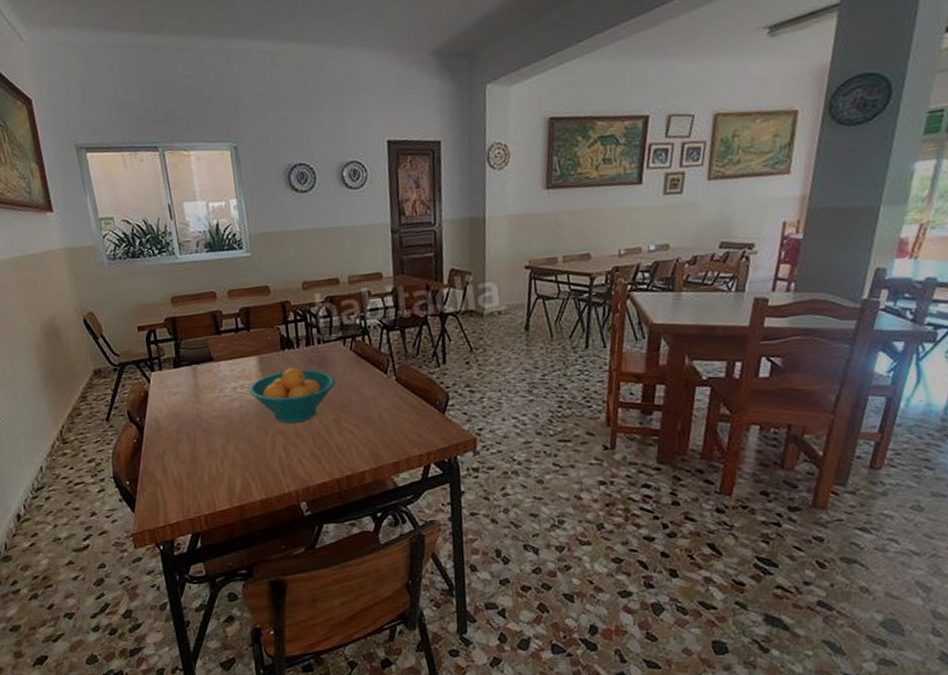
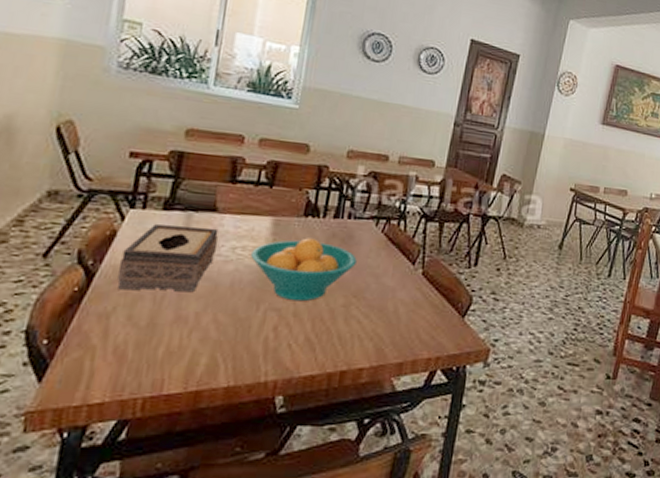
tissue box: none [157,375,222,436] -> present [118,223,219,293]

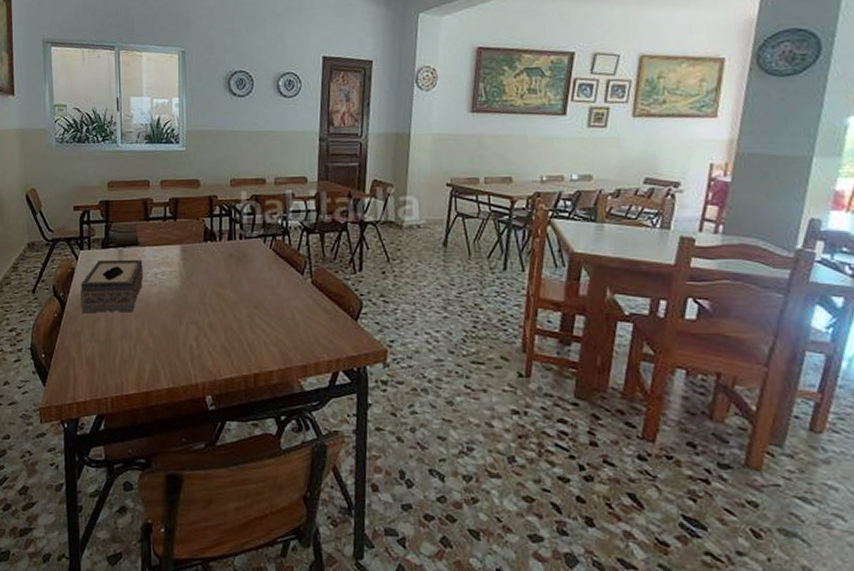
fruit bowl: present [250,238,357,302] -> none [168,260,253,315]

